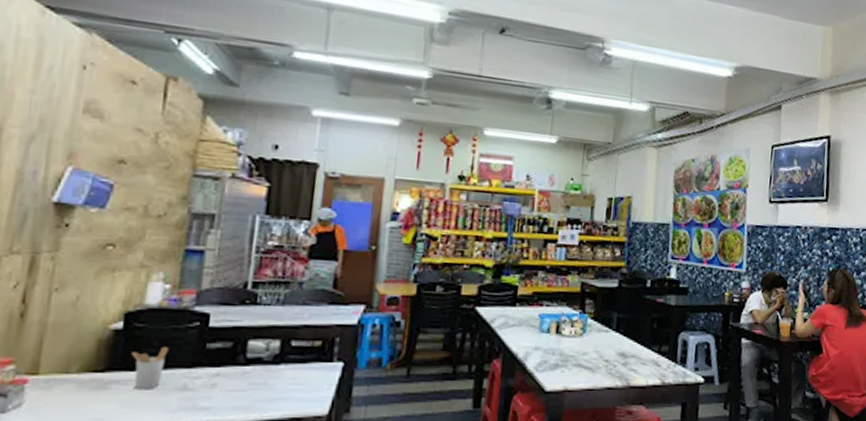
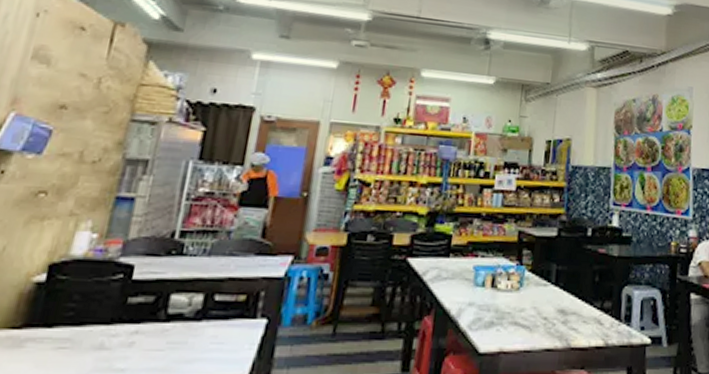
utensil holder: present [131,346,169,390] -> none [51,301,90,349]

